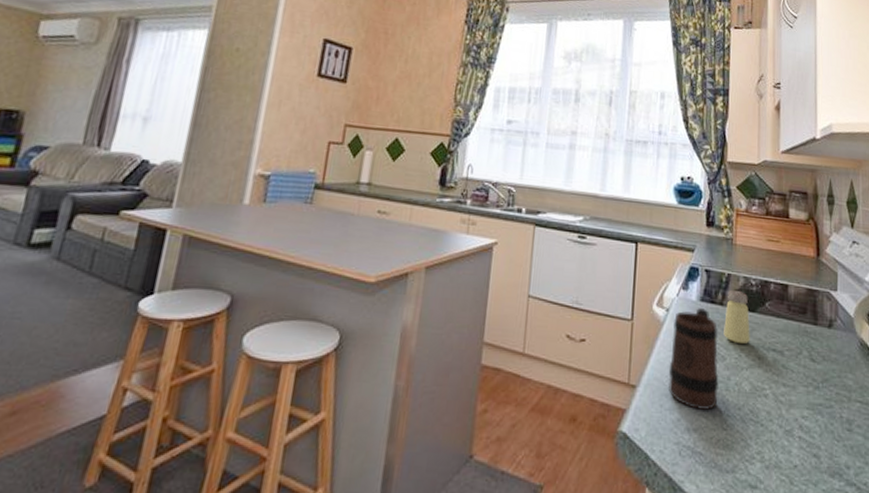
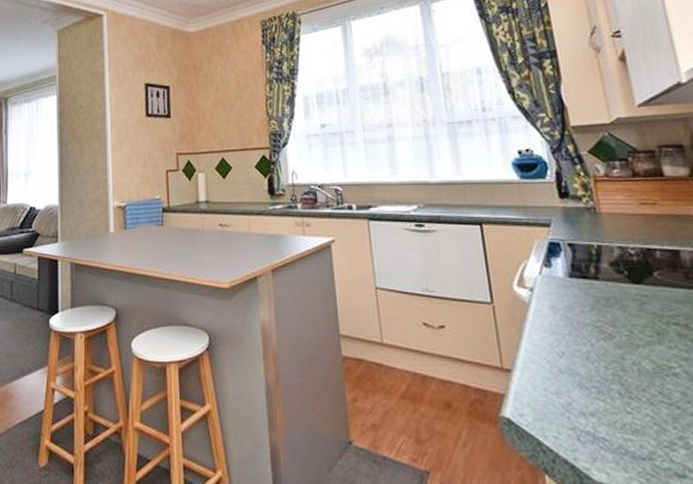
mug: present [668,308,719,410] -> none [541,285,615,392]
saltshaker: present [724,289,750,345] -> none [602,261,642,320]

